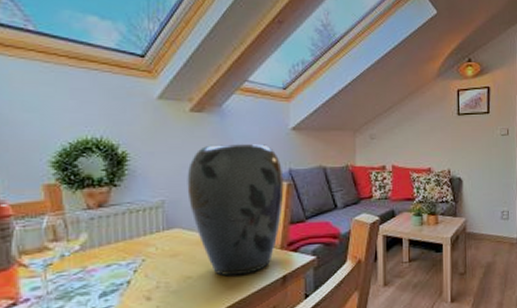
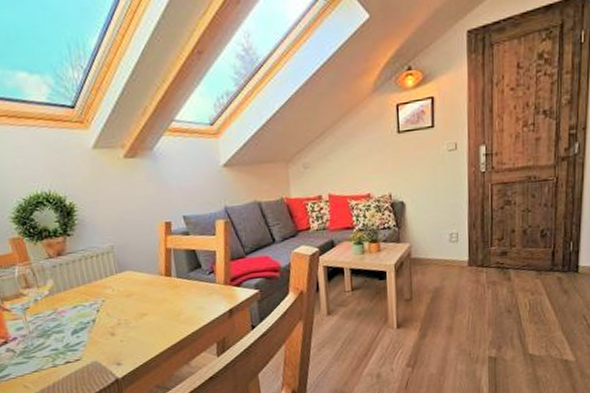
vase: present [187,144,284,277] -> none [129,184,223,312]

